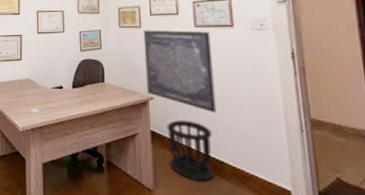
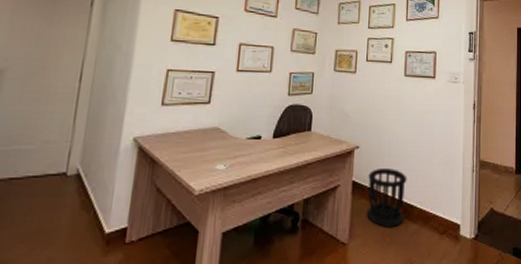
wall art: present [143,30,217,114] -> none [354,76,416,160]

